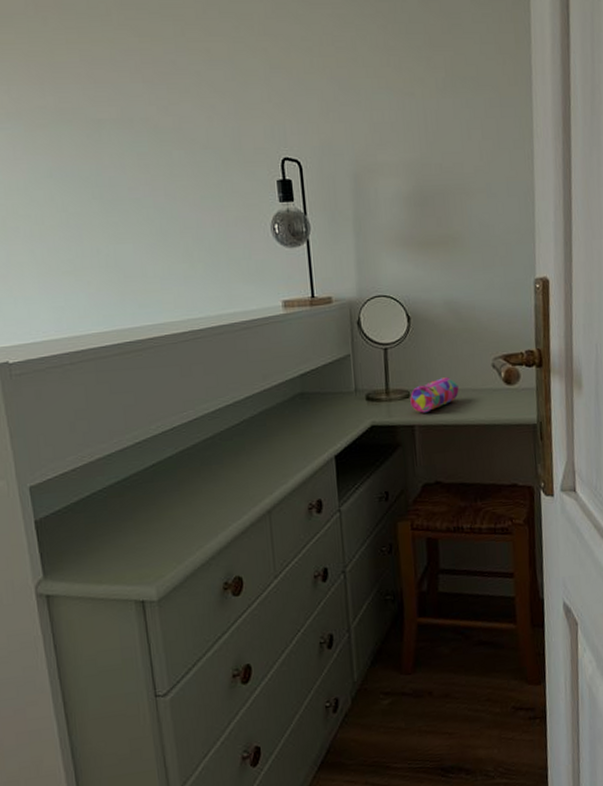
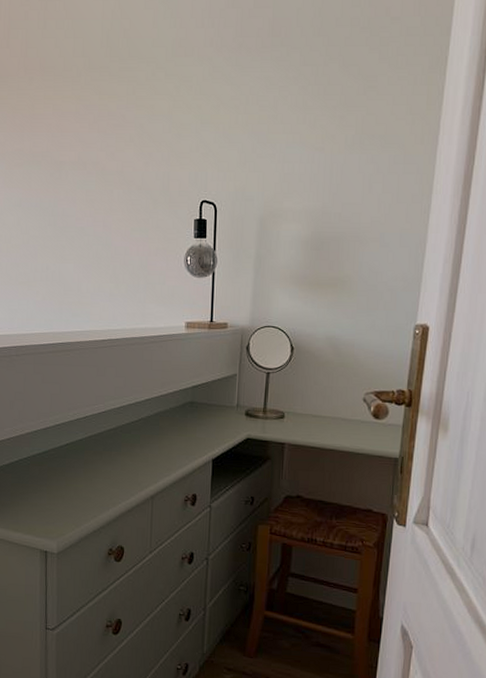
pencil case: present [410,377,459,413] -> none [284,404,329,434]

